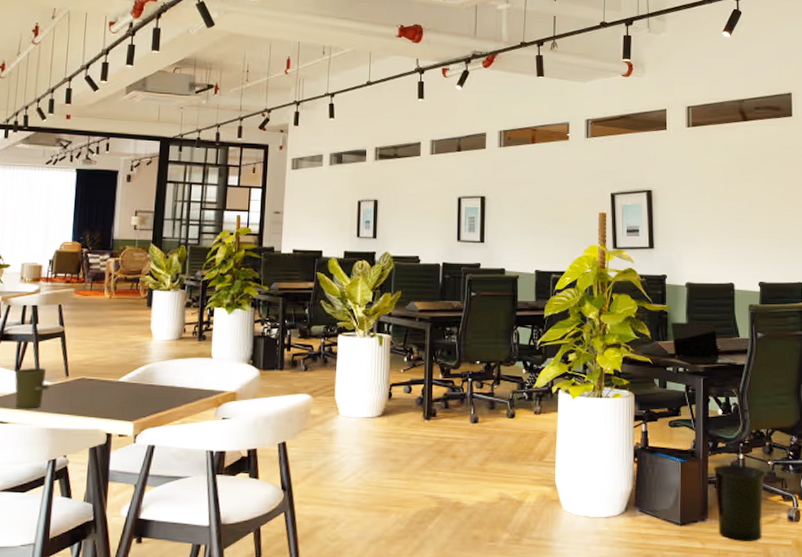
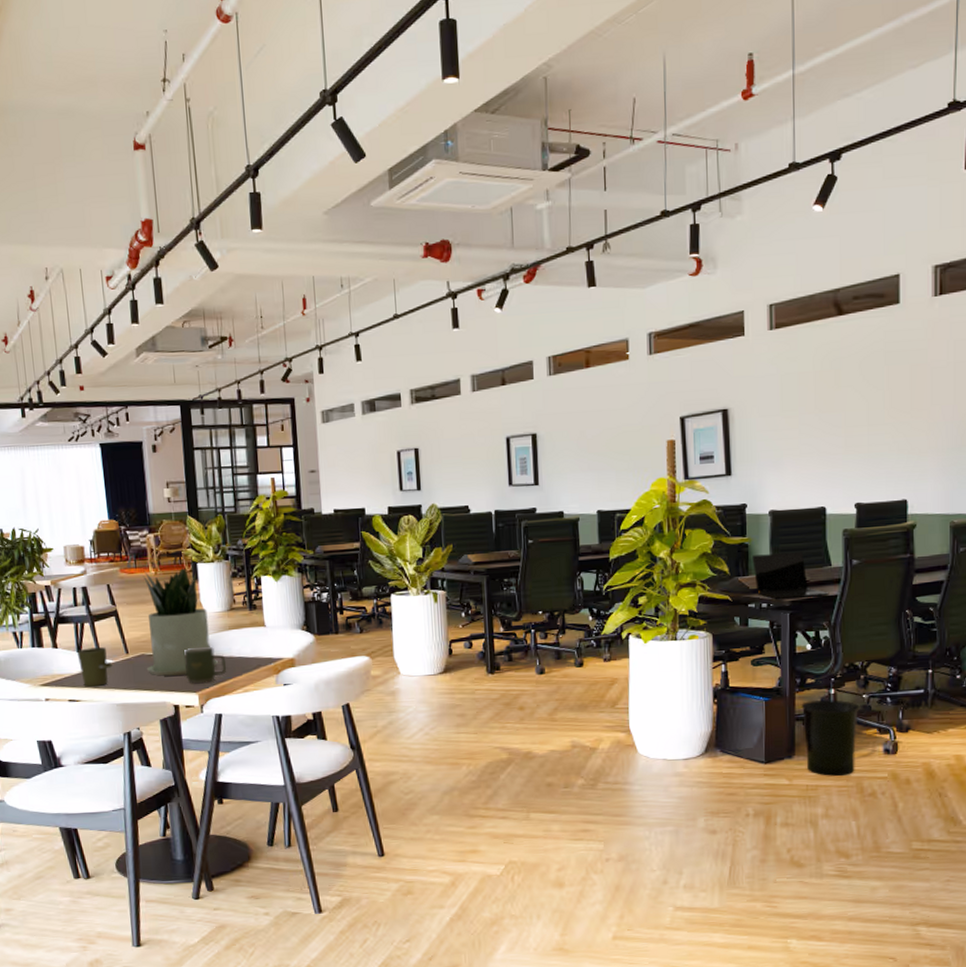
planter: none [84,293,159,402] -> present [142,567,218,676]
mug: none [123,374,167,412] -> present [183,646,227,684]

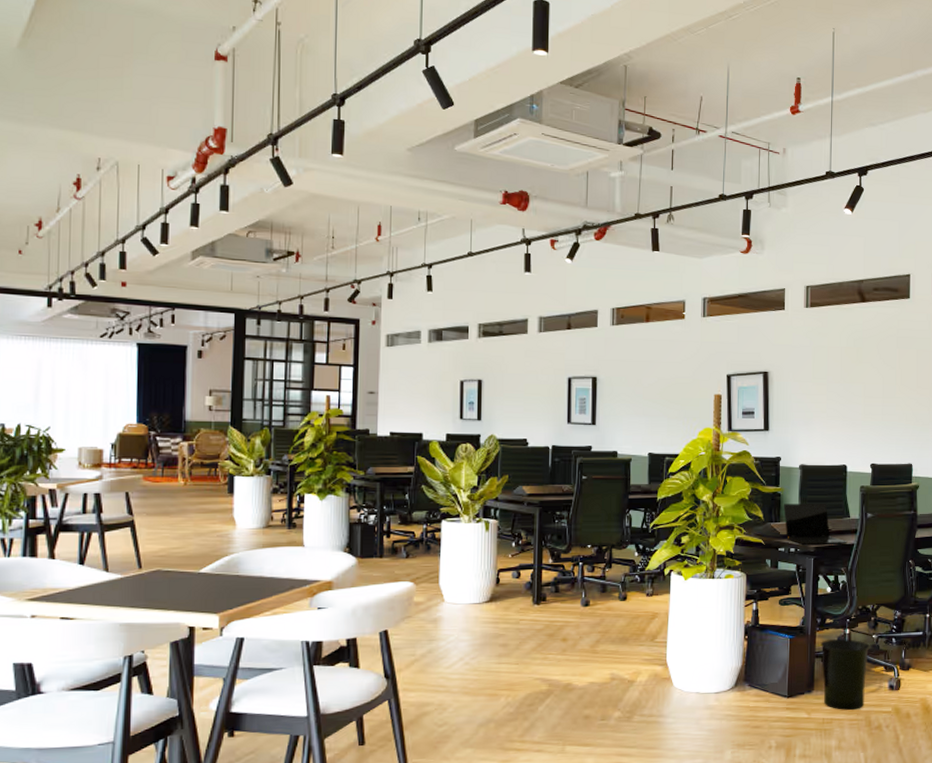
cup: present [76,647,113,688] -> none [78,560,120,604]
planter: present [142,567,218,676] -> none [161,479,246,595]
mug: present [183,646,227,684] -> none [206,564,256,605]

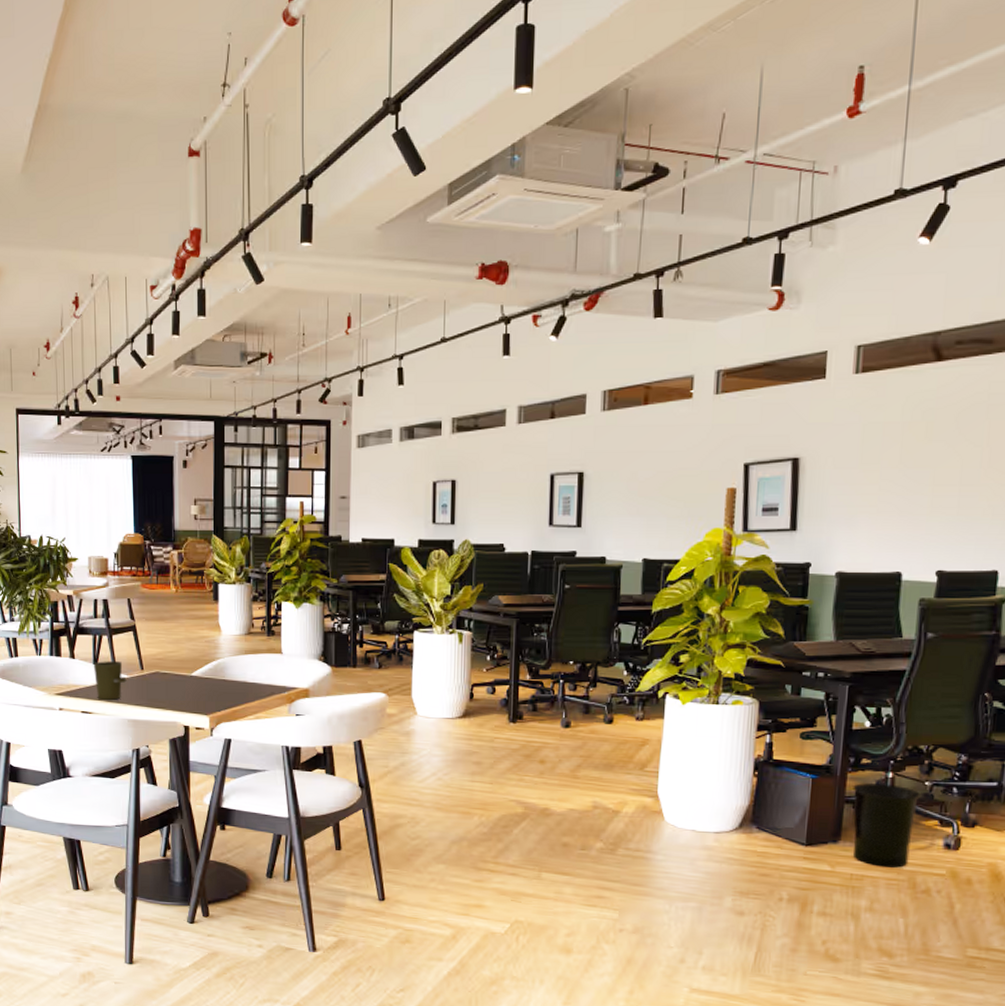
cup: none [78,560,120,604] -> present [93,661,127,701]
laptop: present [783,504,847,546] -> none [811,619,897,670]

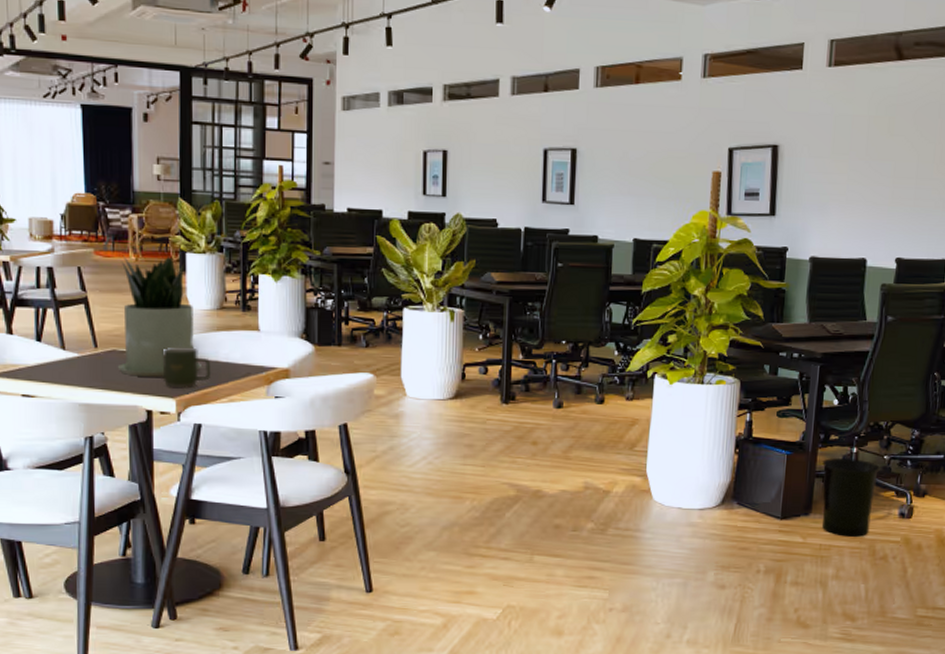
cup: present [93,661,127,701] -> none [35,337,77,383]
planter: none [160,586,231,696] -> present [117,255,201,377]
mug: none [198,669,240,707] -> present [162,347,211,389]

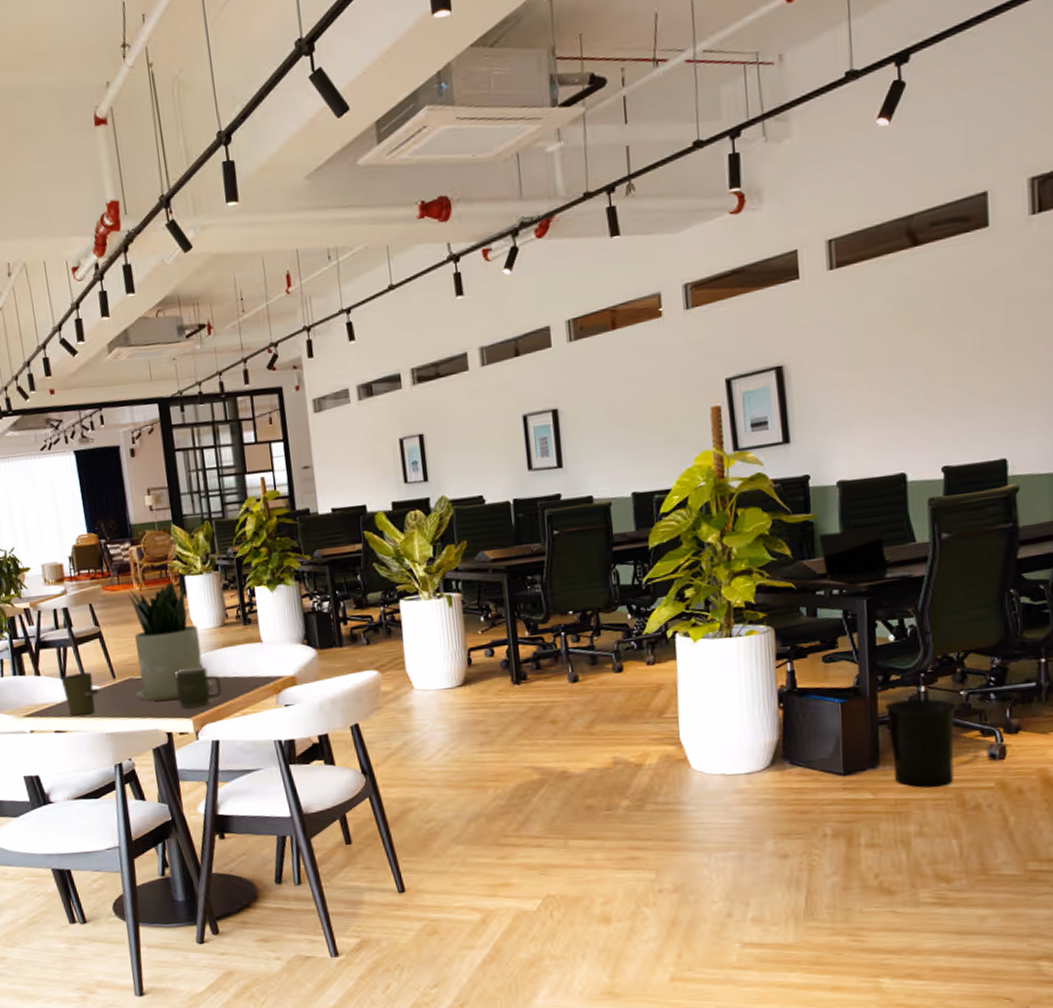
cup: none [35,337,77,383] -> present [60,672,99,717]
laptop: none [787,302,862,351] -> present [817,528,915,585]

